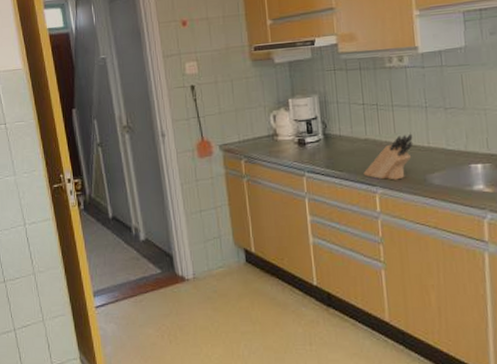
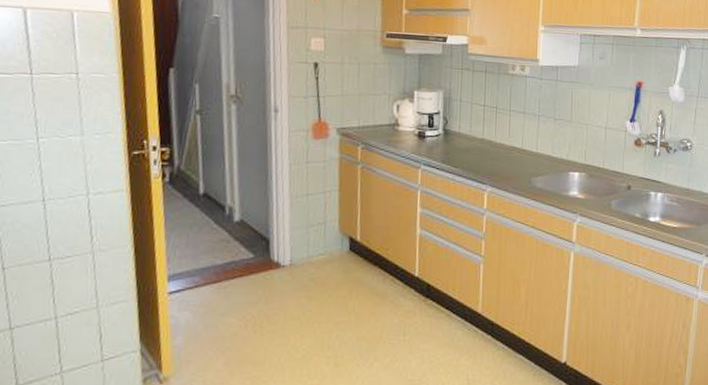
knife block: present [363,133,414,180] -> none [476,138,524,180]

